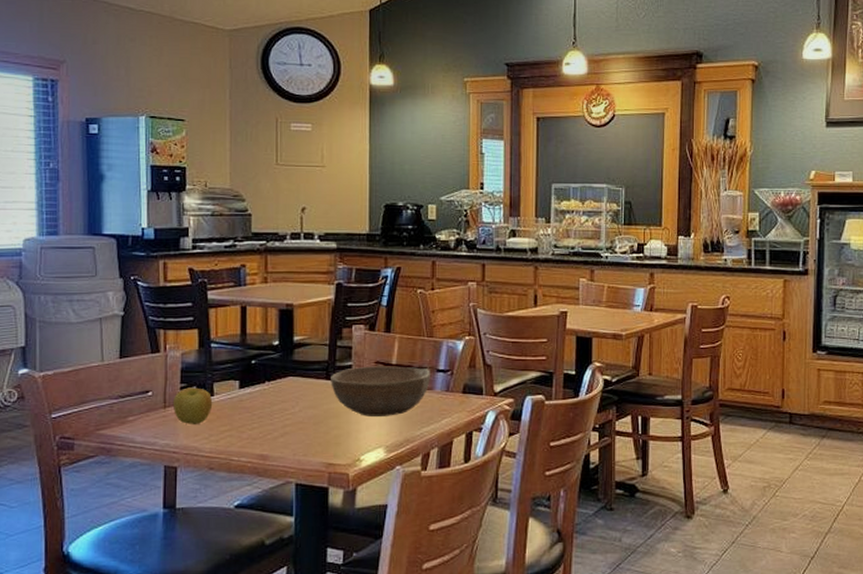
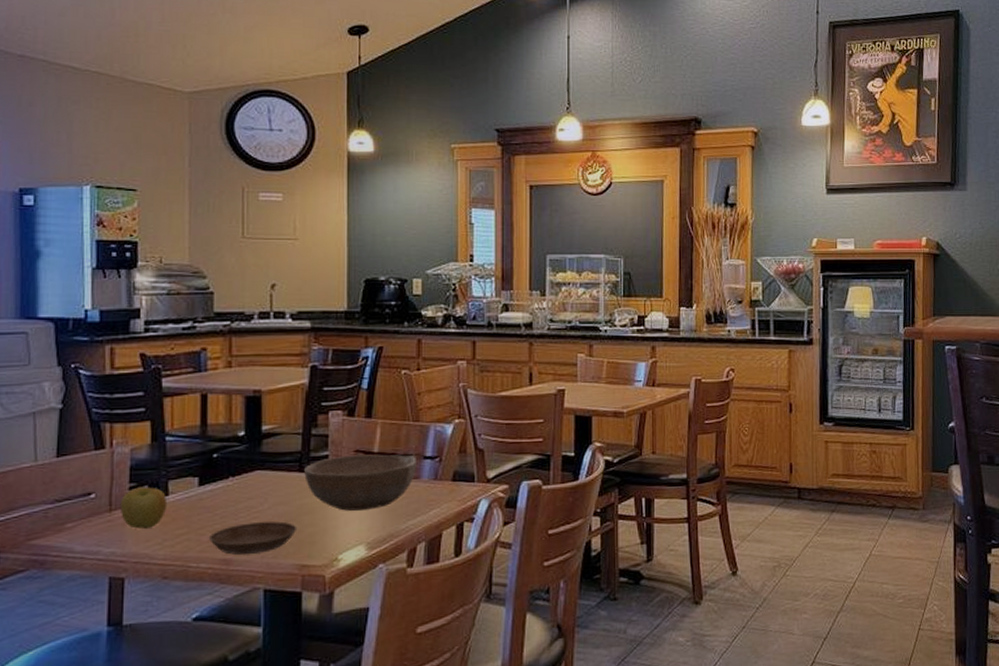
saucer: none [249,423,325,452] -> present [209,521,298,555]

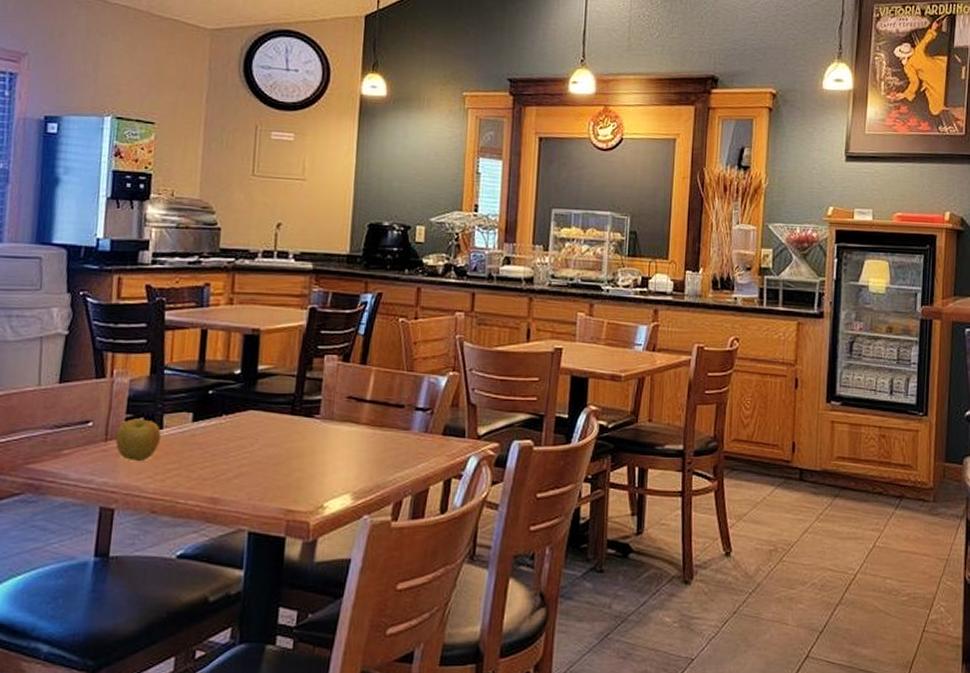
saucer: present [209,521,298,555] -> none [199,463,286,496]
bowl: present [304,454,416,511] -> none [296,401,408,458]

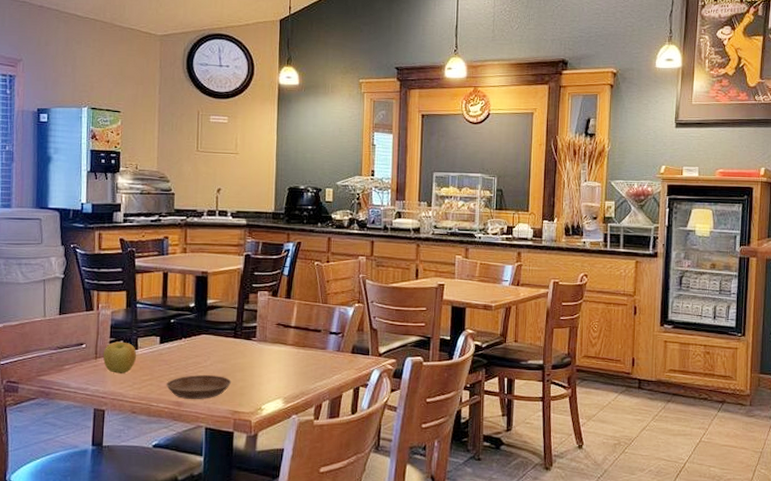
saucer: none [199,463,286,496] -> present [167,375,232,400]

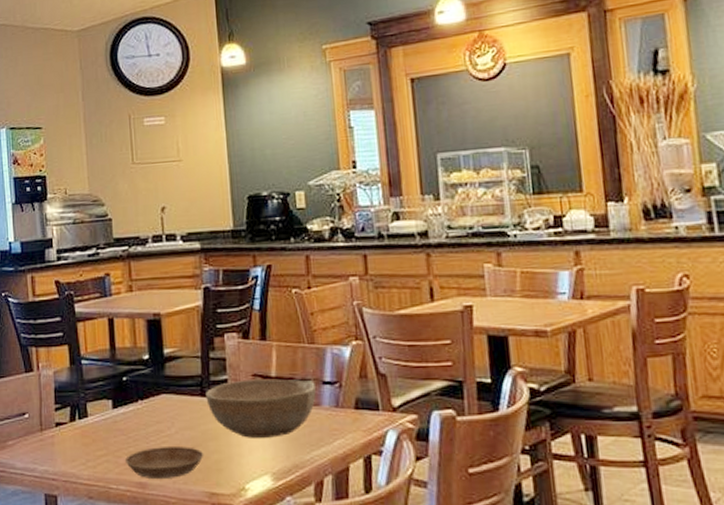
apple: present [102,341,137,373] -> none [48,408,88,449]
bowl: none [238,327,324,372] -> present [206,379,316,438]

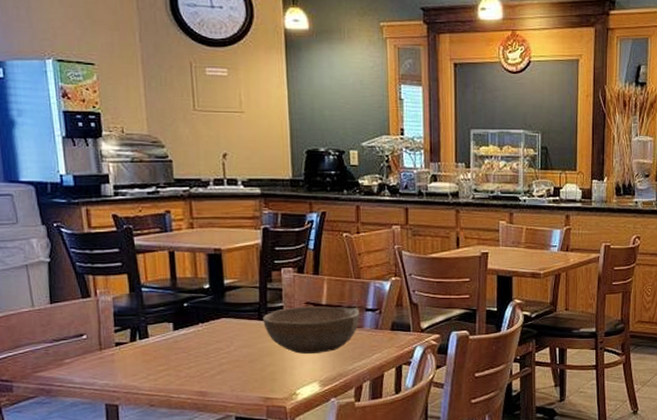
saucer: present [125,447,204,480] -> none [186,361,260,389]

